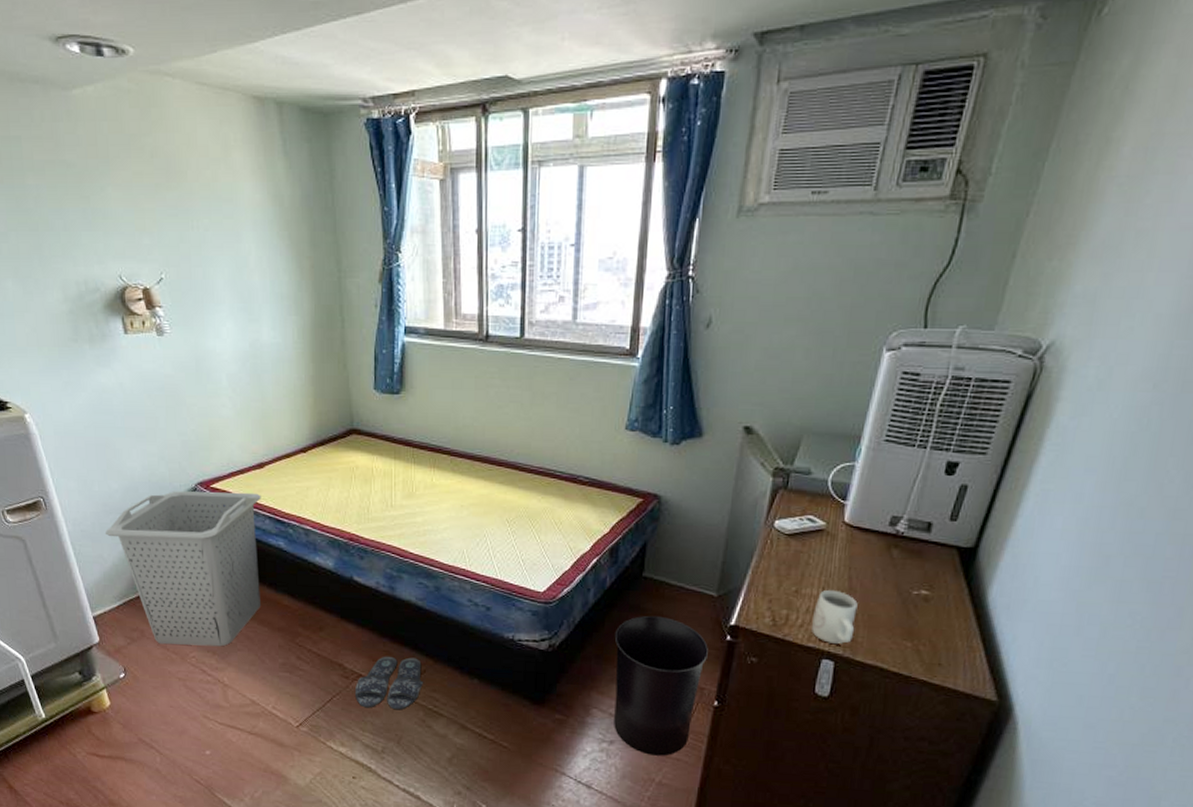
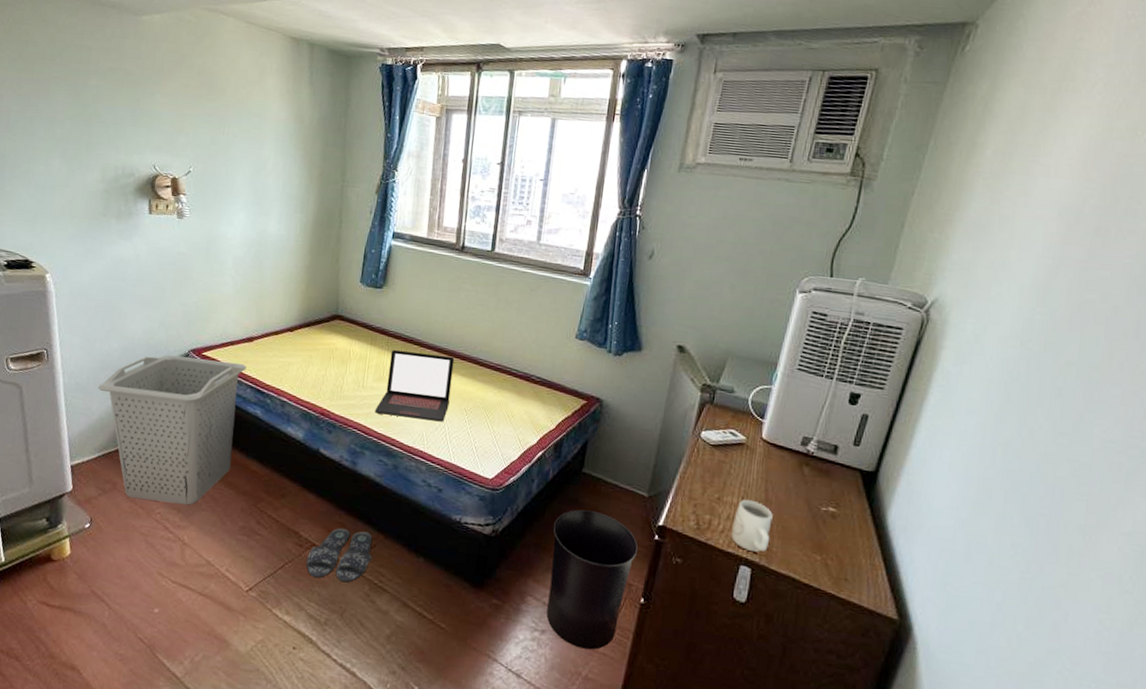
laptop: none [408,461,490,536] -> present [374,349,455,422]

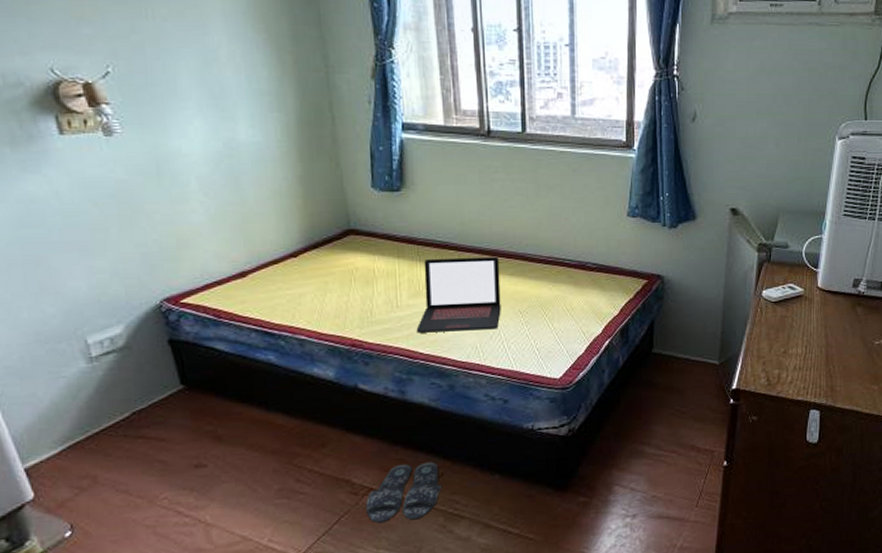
laundry basket: present [97,355,247,505] -> none [38,305,249,490]
waste bin: present [546,509,638,650] -> none [630,388,715,522]
mug: present [731,499,773,552] -> none [800,347,834,395]

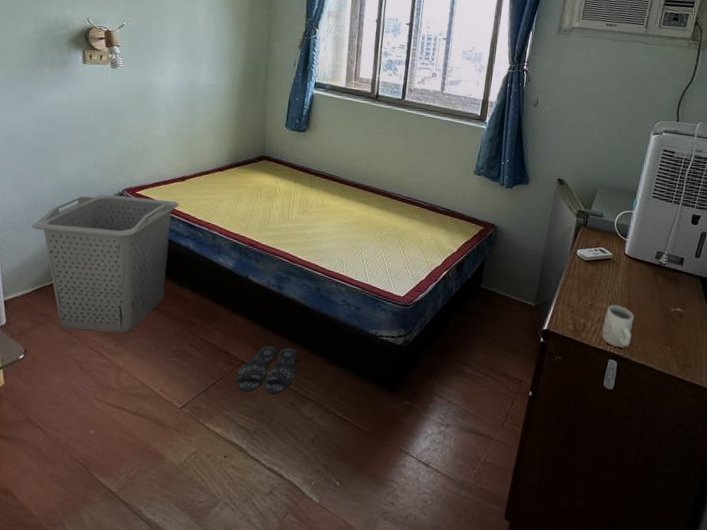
laundry basket: none [38,305,249,490] -> present [31,194,179,333]
laptop: present [416,256,501,333] -> none [299,185,370,249]
mug: none [800,347,834,395] -> present [602,304,634,347]

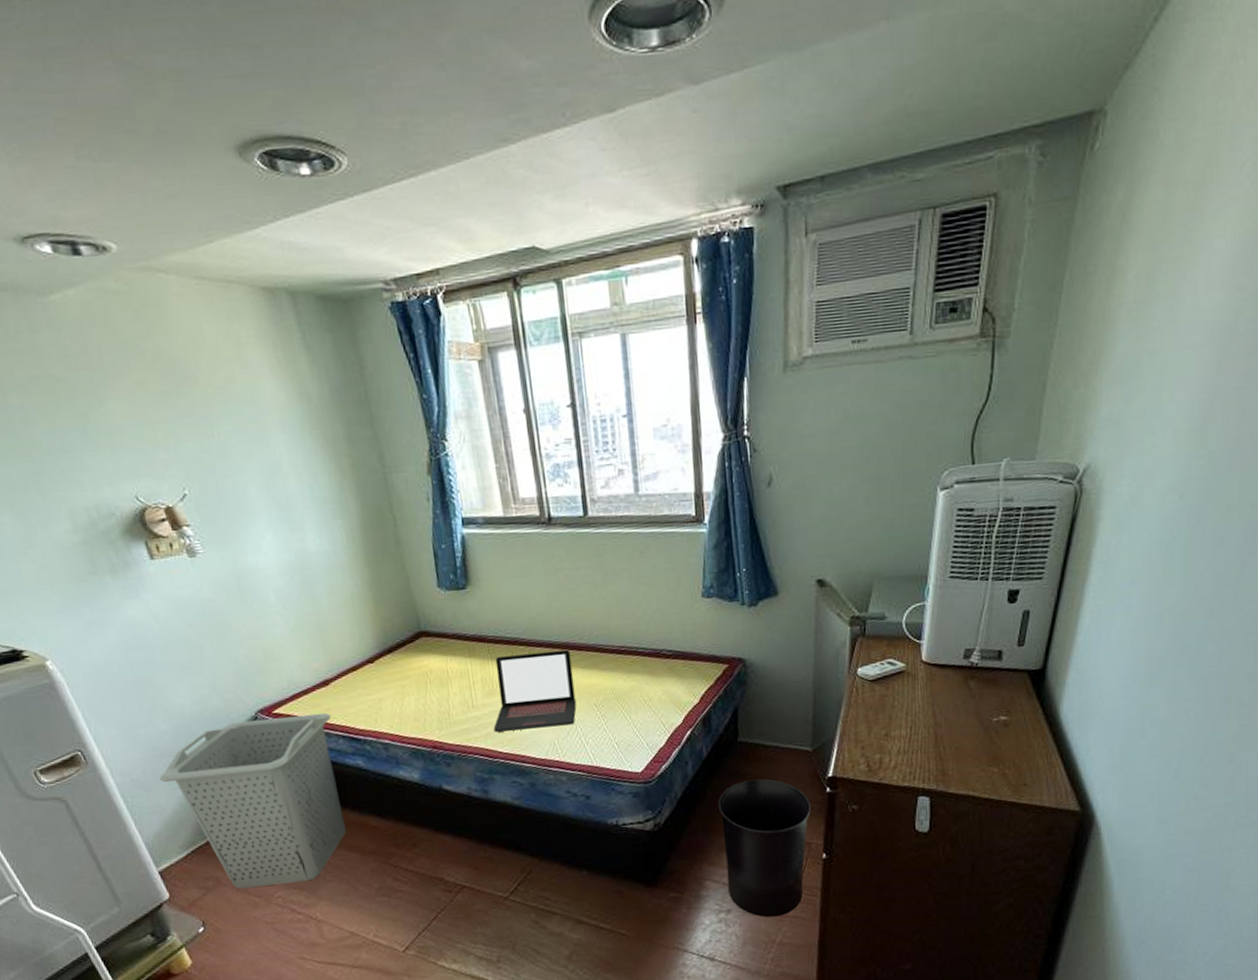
slippers: present [237,346,298,395] -> none [460,859,532,920]
laptop: none [299,185,370,249] -> present [493,649,576,732]
waste bin: none [451,319,526,438] -> present [718,779,811,918]
mug: present [602,304,634,347] -> none [905,728,945,780]

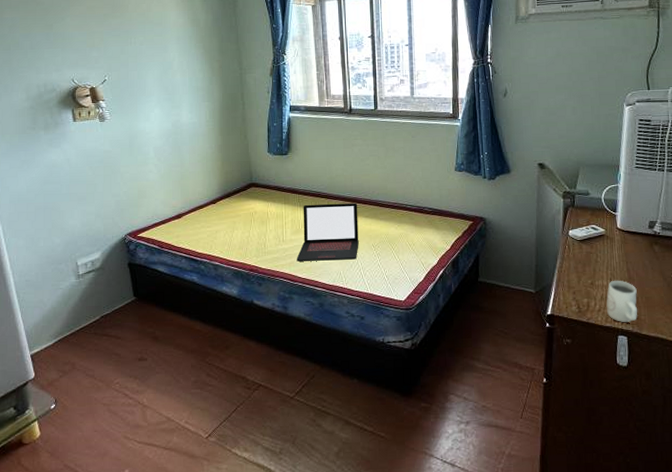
laundry basket: present [159,712,346,890] -> none [46,238,179,374]
waste bin: present [718,779,811,918] -> none [462,312,534,431]
mug: none [905,728,945,780] -> present [606,280,638,322]

